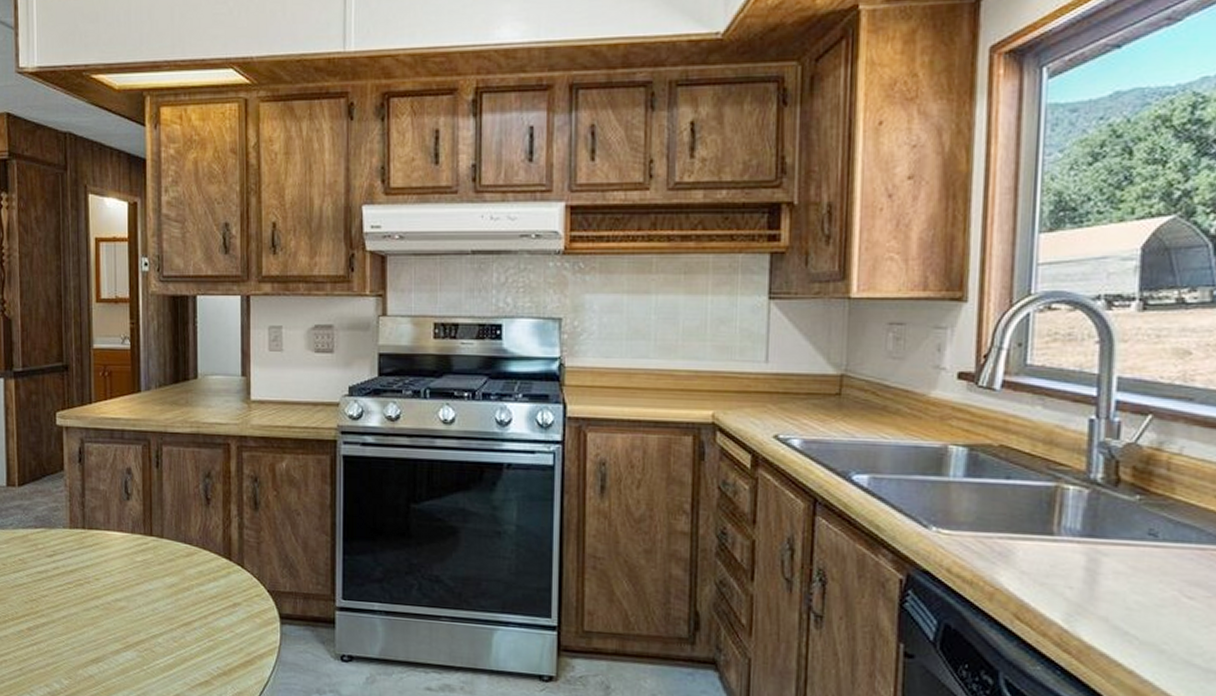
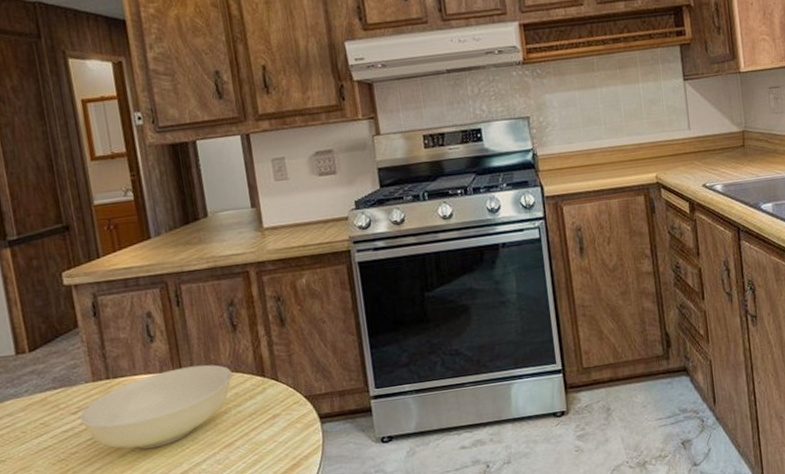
bowl: none [54,532,200,610] -> present [80,364,233,450]

